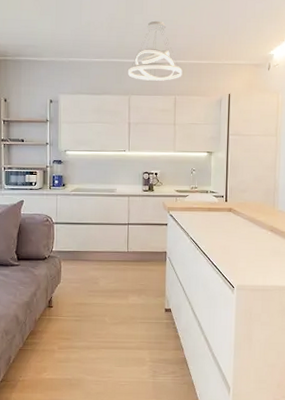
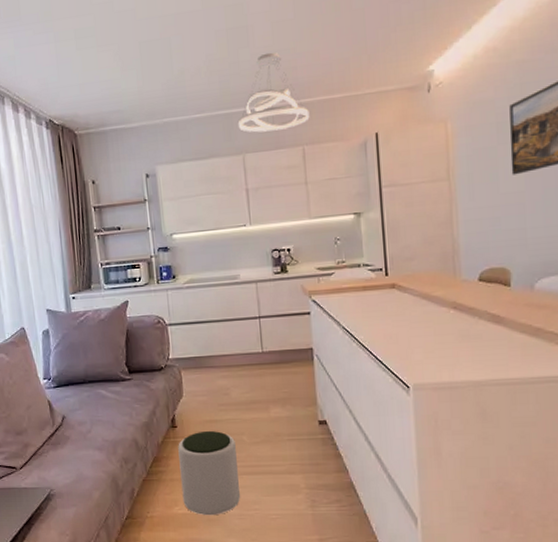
plant pot: none [51,312,99,381] -> present [178,431,241,516]

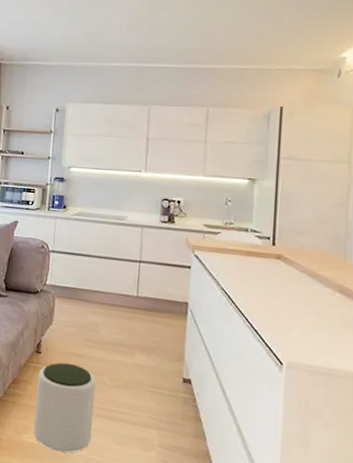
pendant light: present [238,52,310,133] -> none [148,19,219,89]

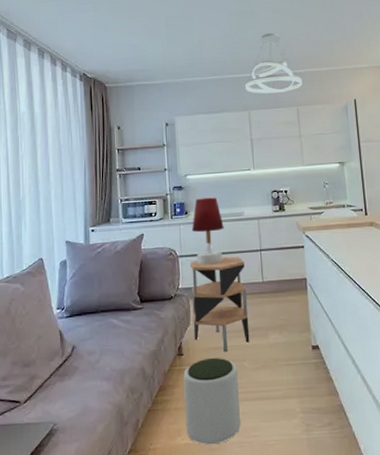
side table: none [54,258,120,362] -> present [190,256,250,353]
table lamp: none [68,193,103,267] -> present [192,197,224,265]
pendant light: none [148,19,219,89] -> present [245,32,303,94]

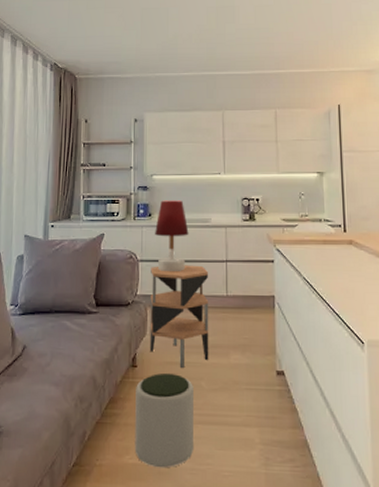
pendant light: present [245,32,303,94] -> none [220,29,282,94]

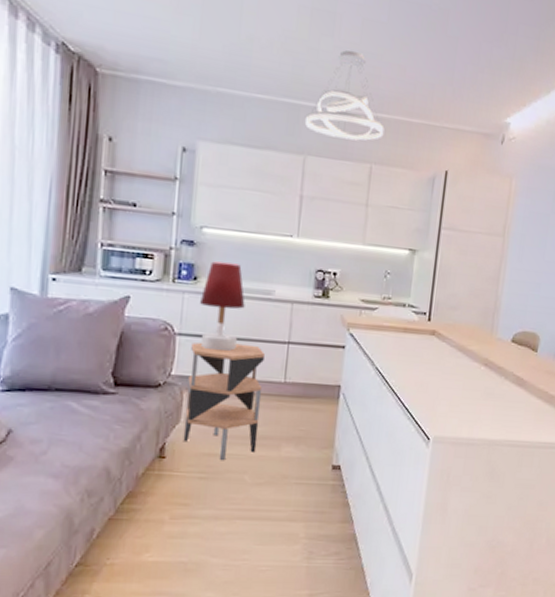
plant pot: present [135,373,195,469] -> none [156,466,234,565]
pendant light: none [220,29,282,94] -> present [304,50,385,141]

